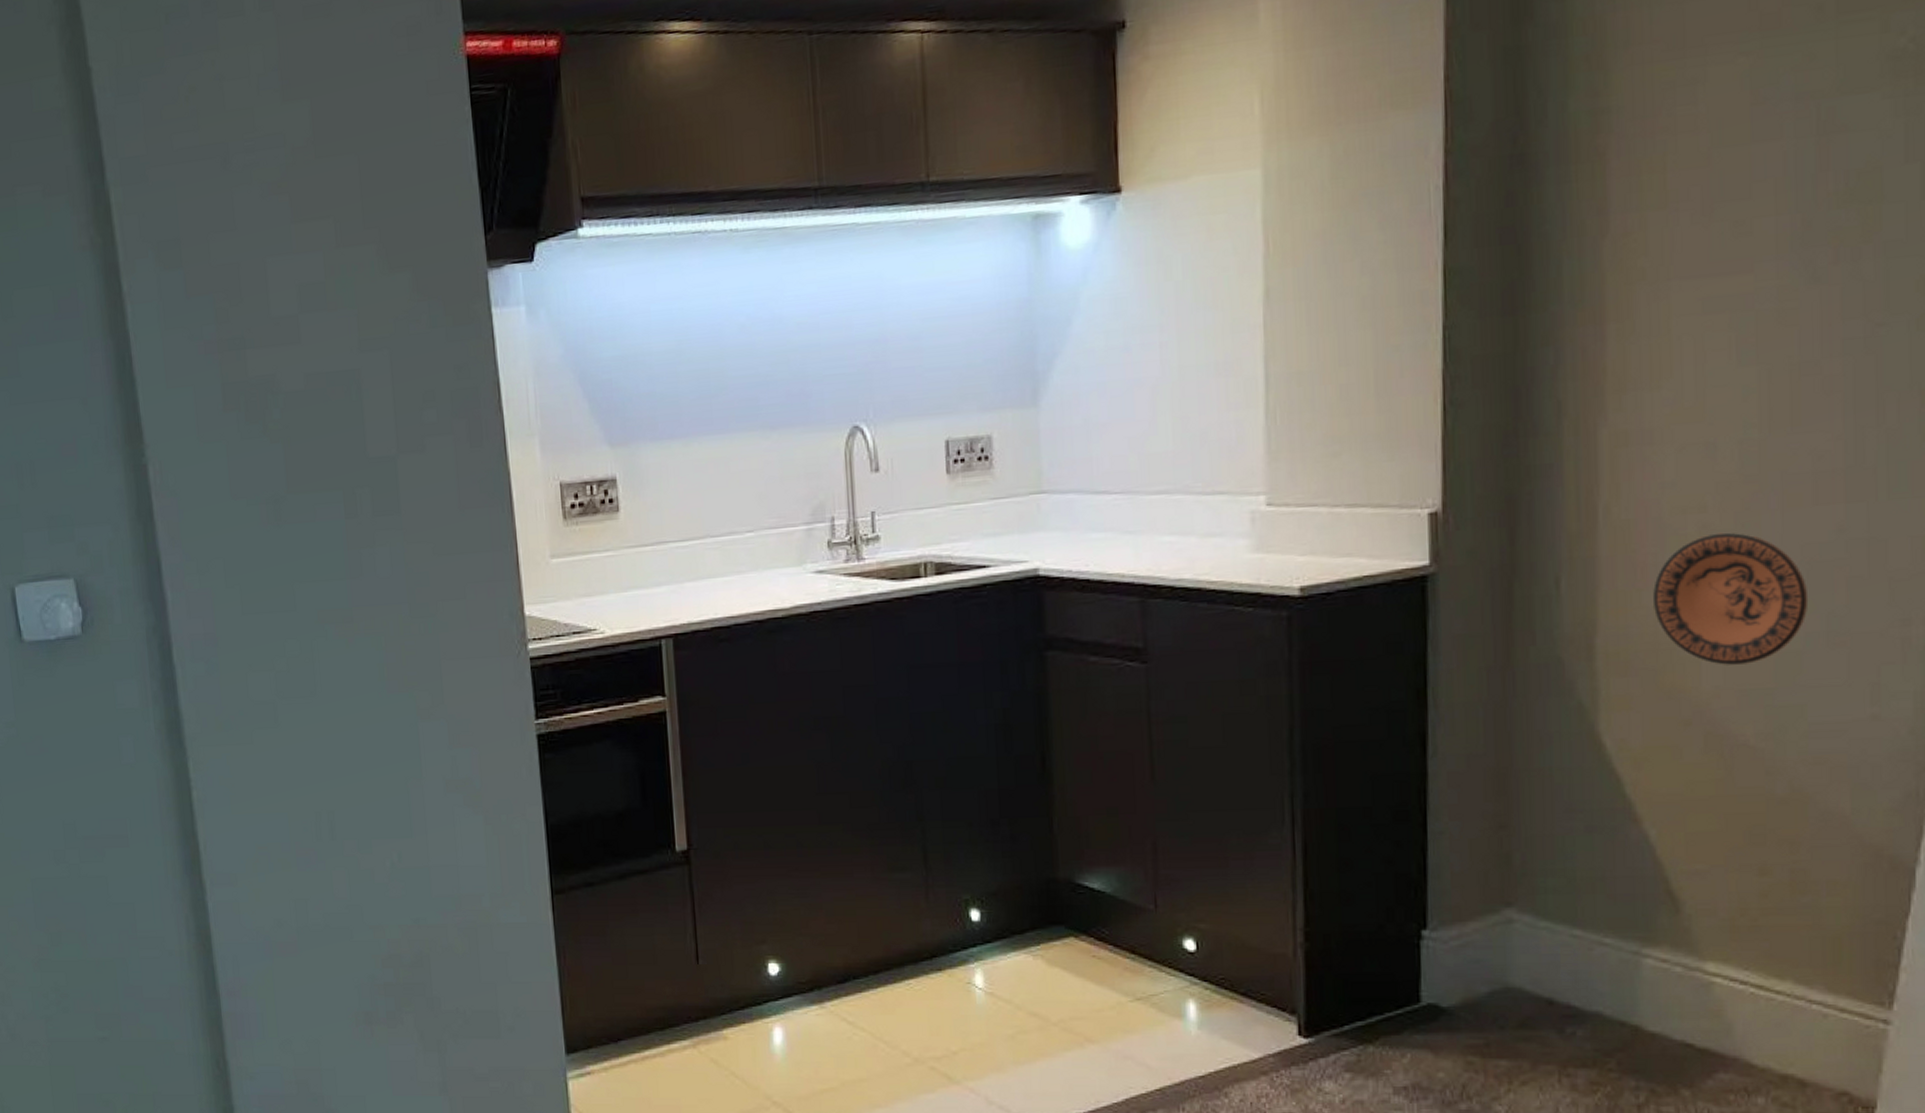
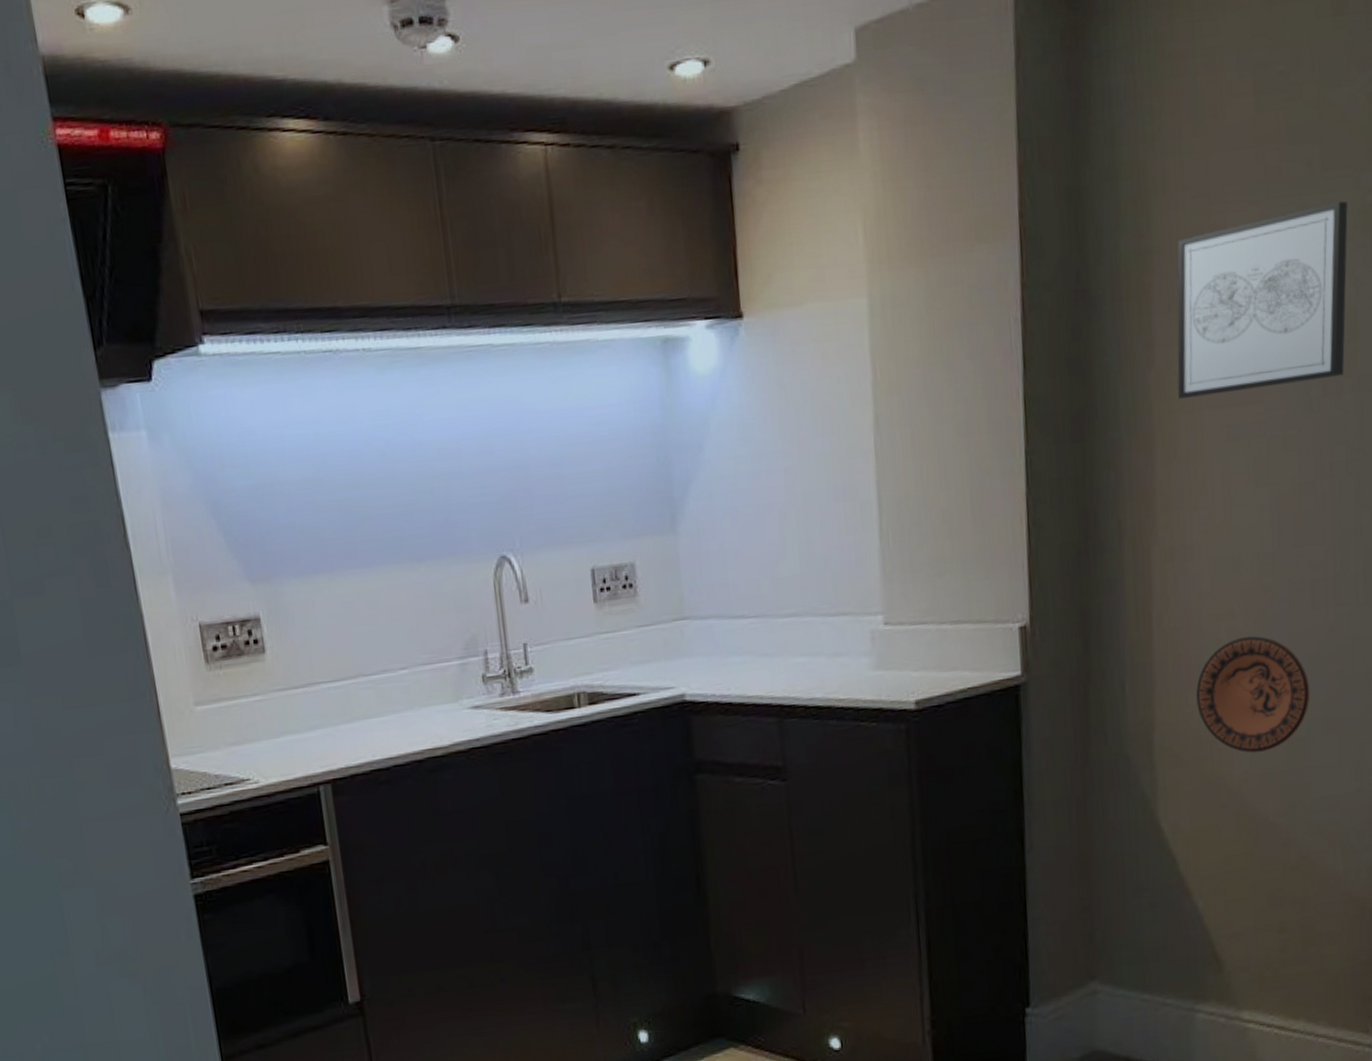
wall art: none [1638,46,1872,269] -> present [1177,200,1348,399]

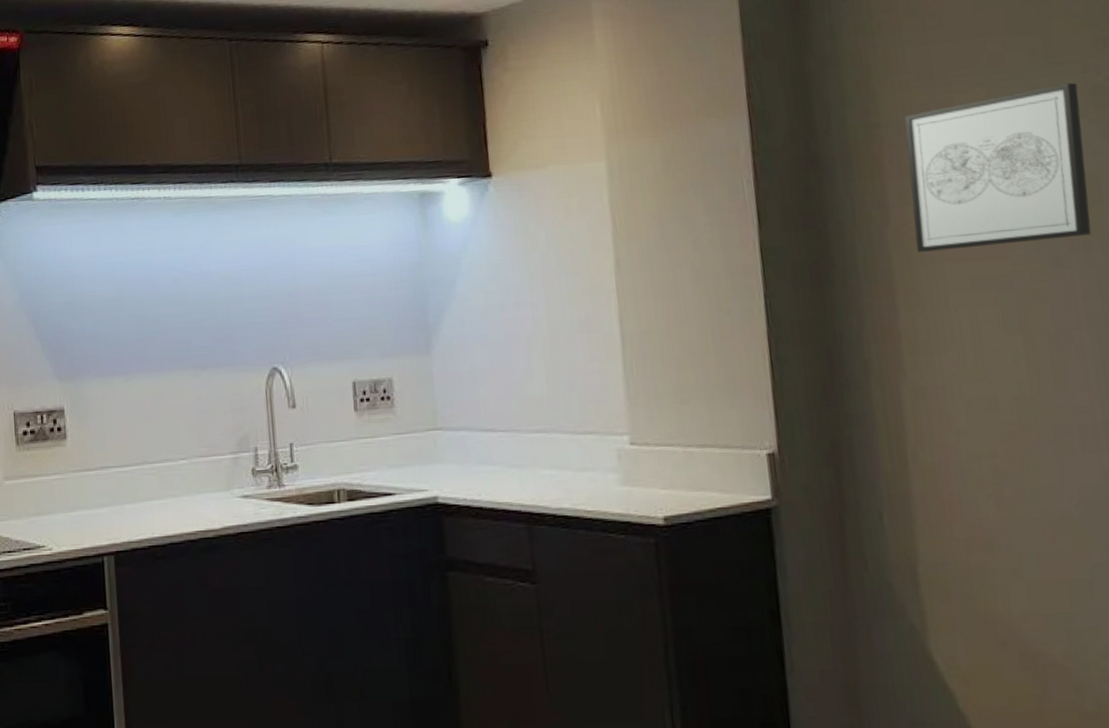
decorative plate: present [1196,636,1310,753] -> none [961,475,1091,592]

